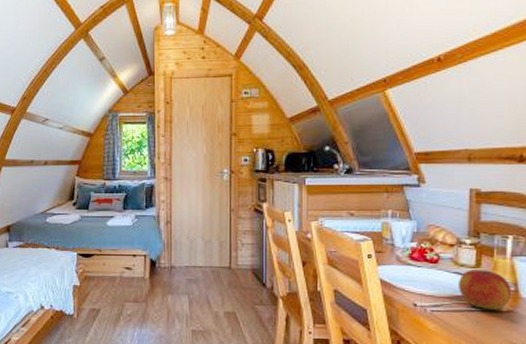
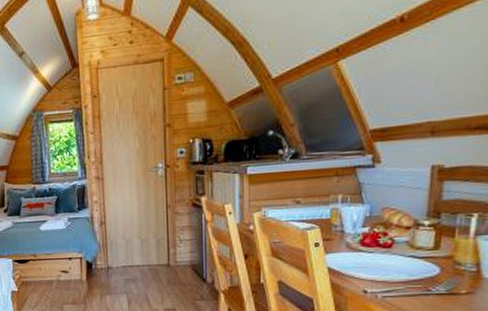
apple: present [457,270,512,311] -> none [412,251,474,293]

